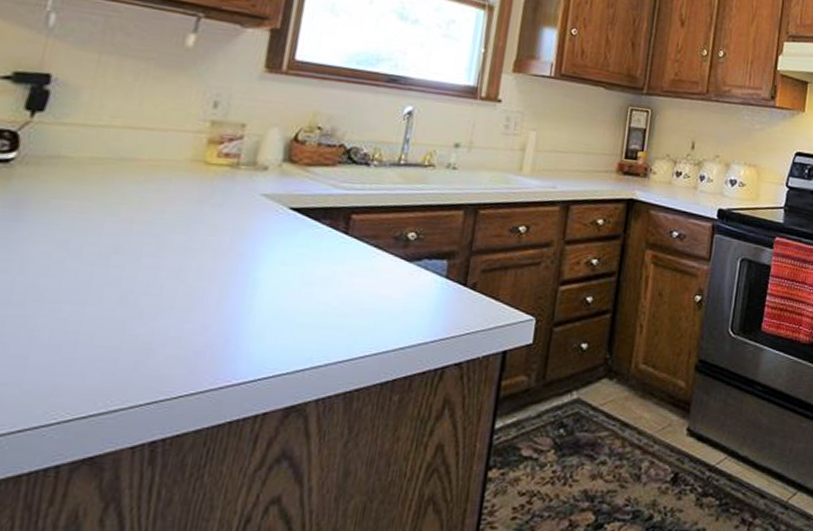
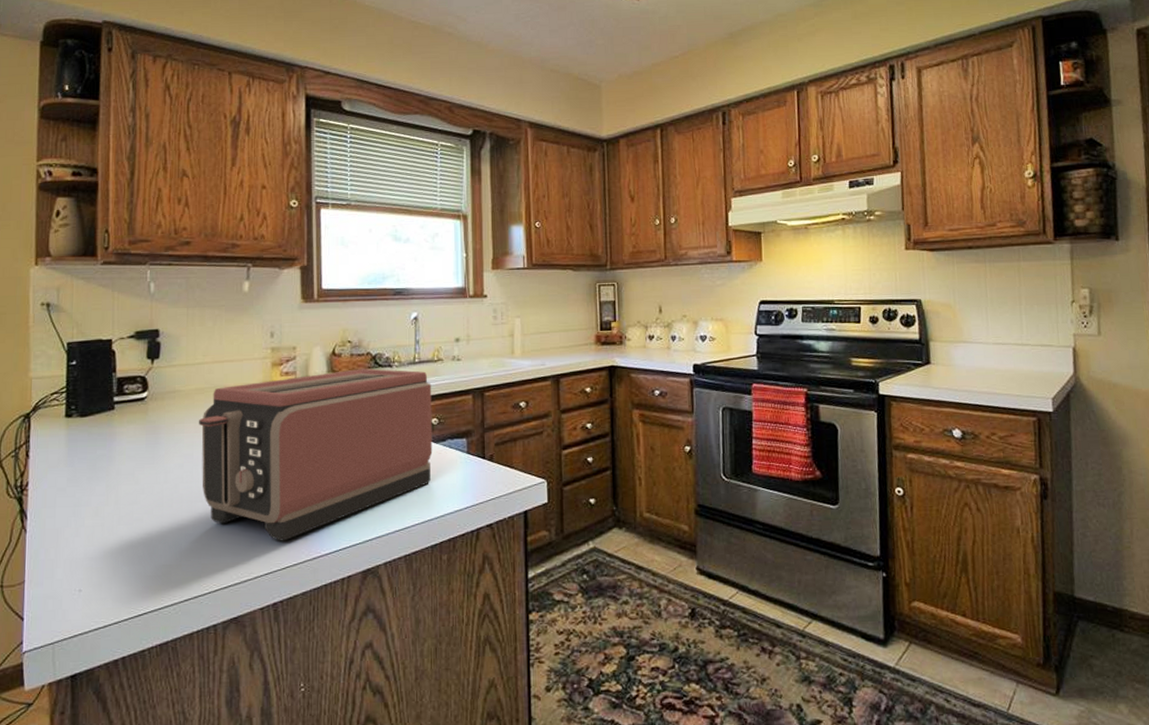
toaster: none [74,160,416,363] -> present [198,368,433,541]

